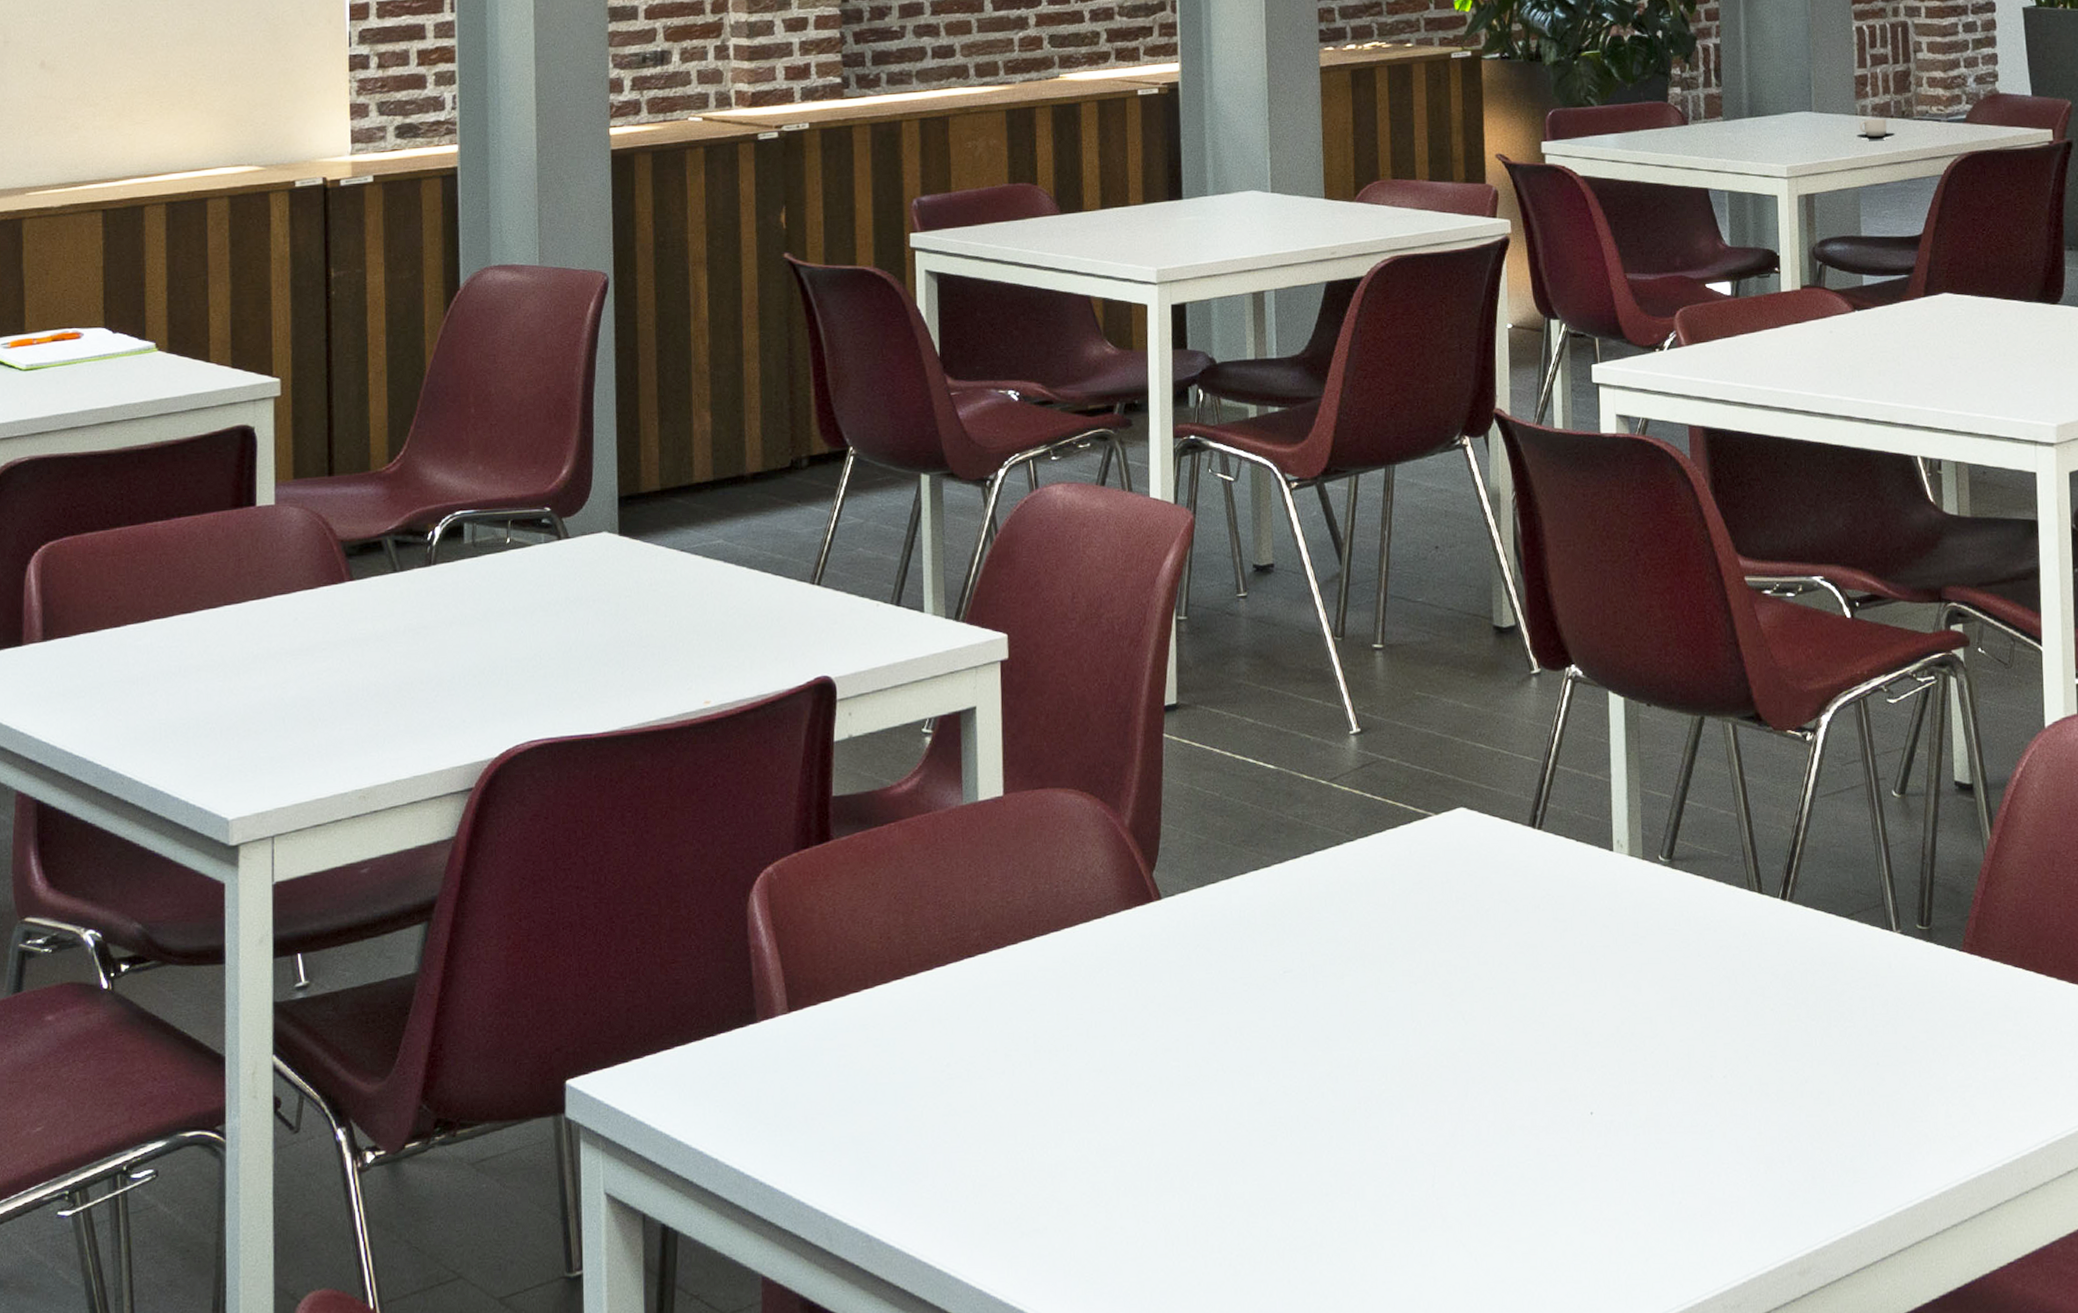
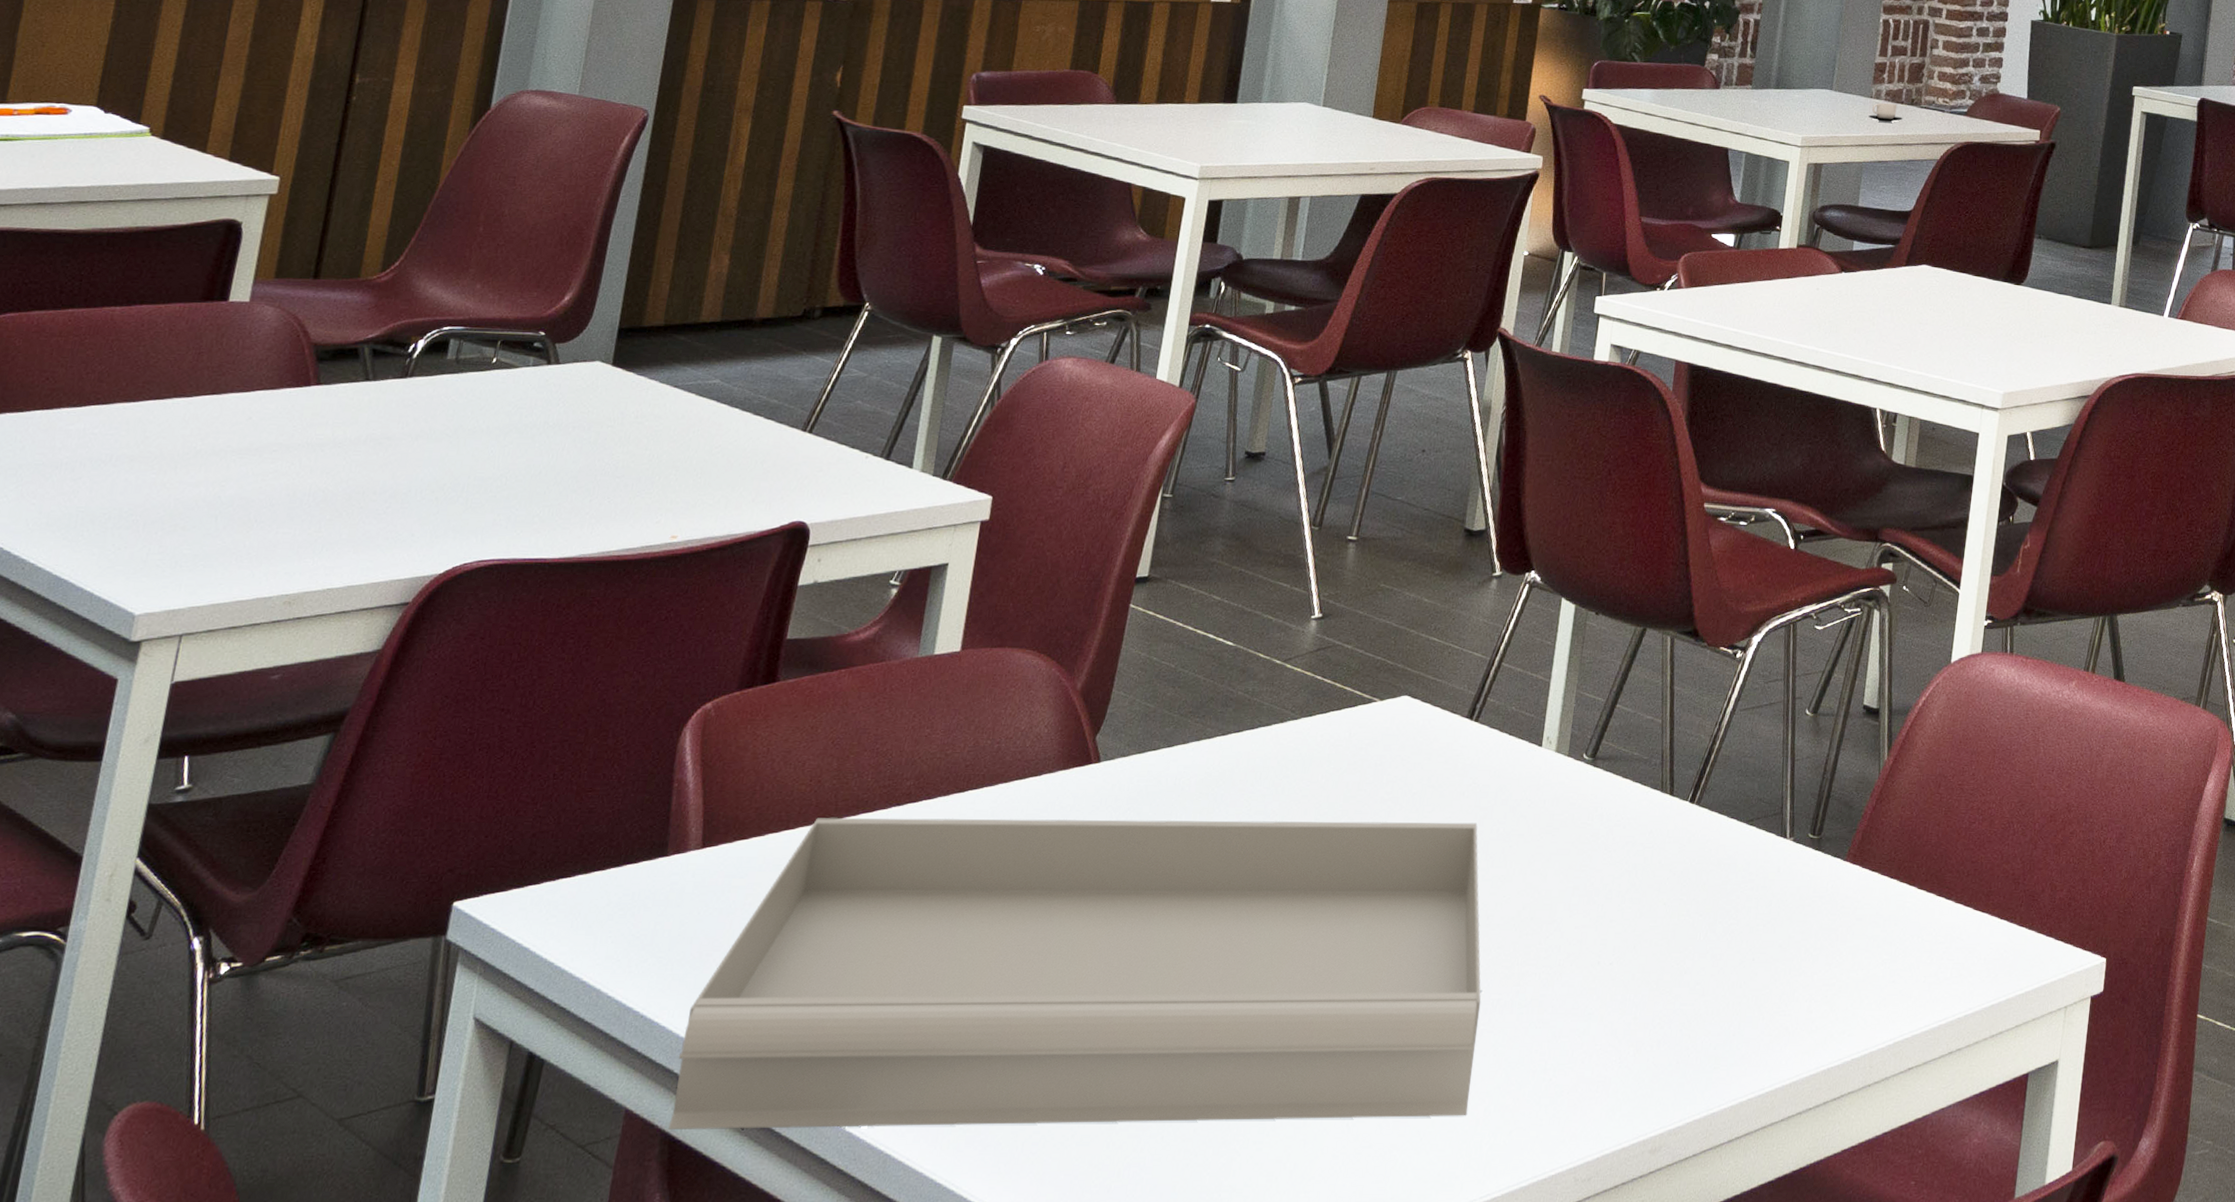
tray: none [803,936,1599,1294] -> present [668,817,1481,1129]

